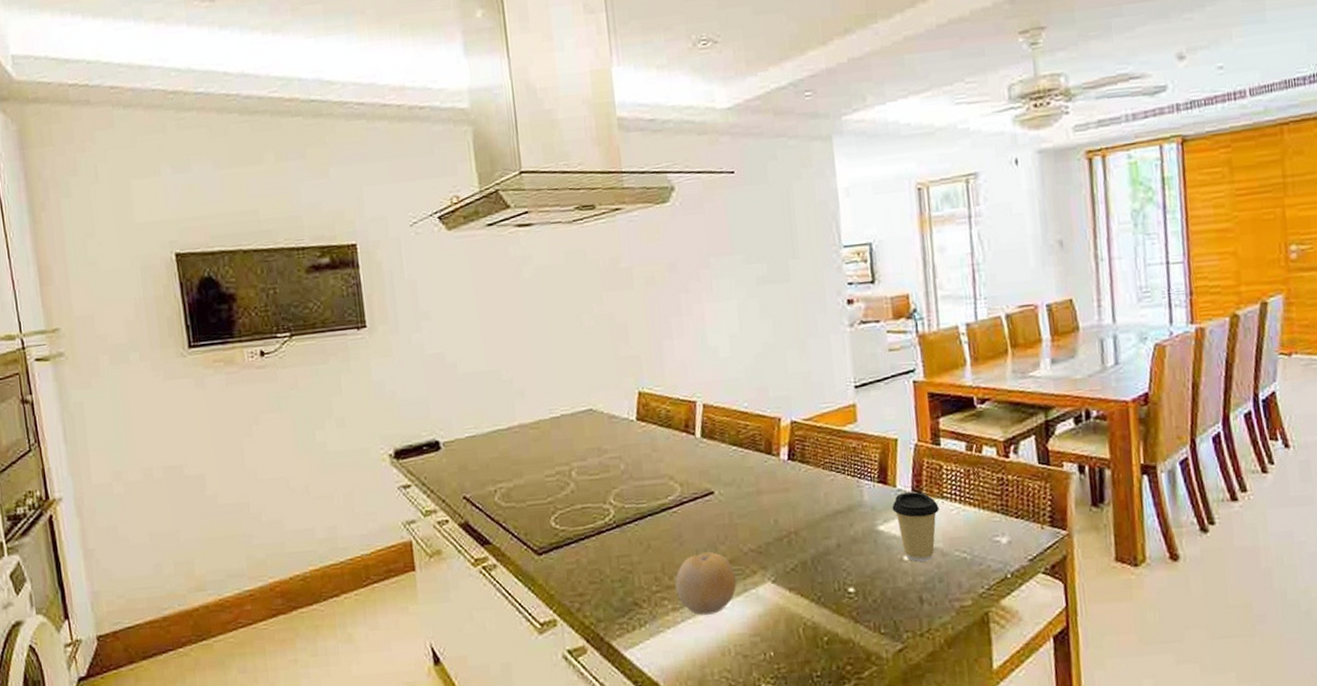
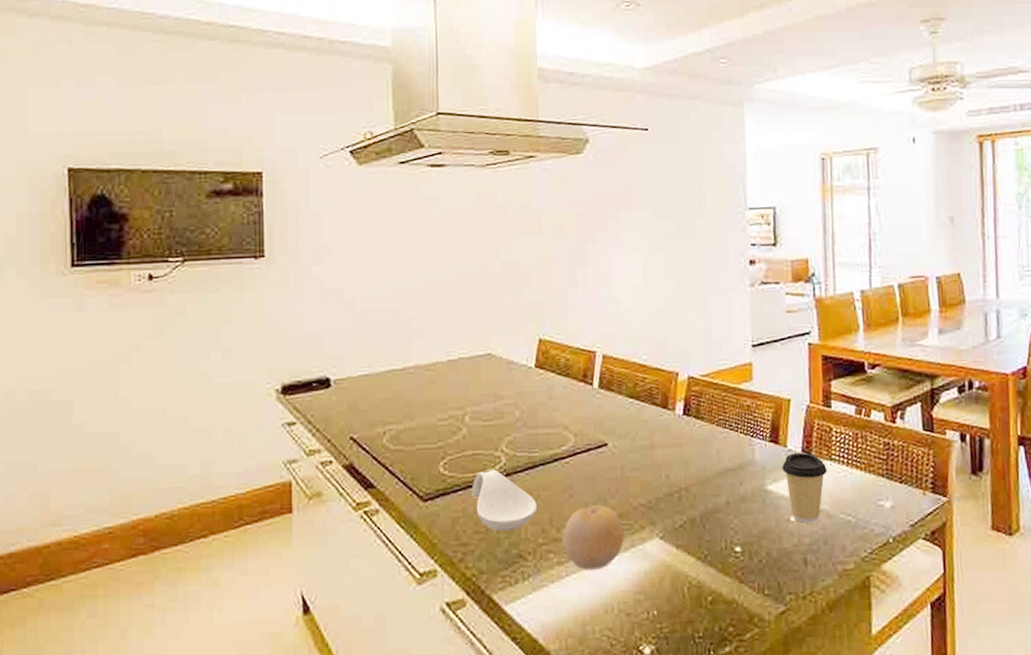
spoon rest: none [583,521,648,581] -> present [471,469,537,532]

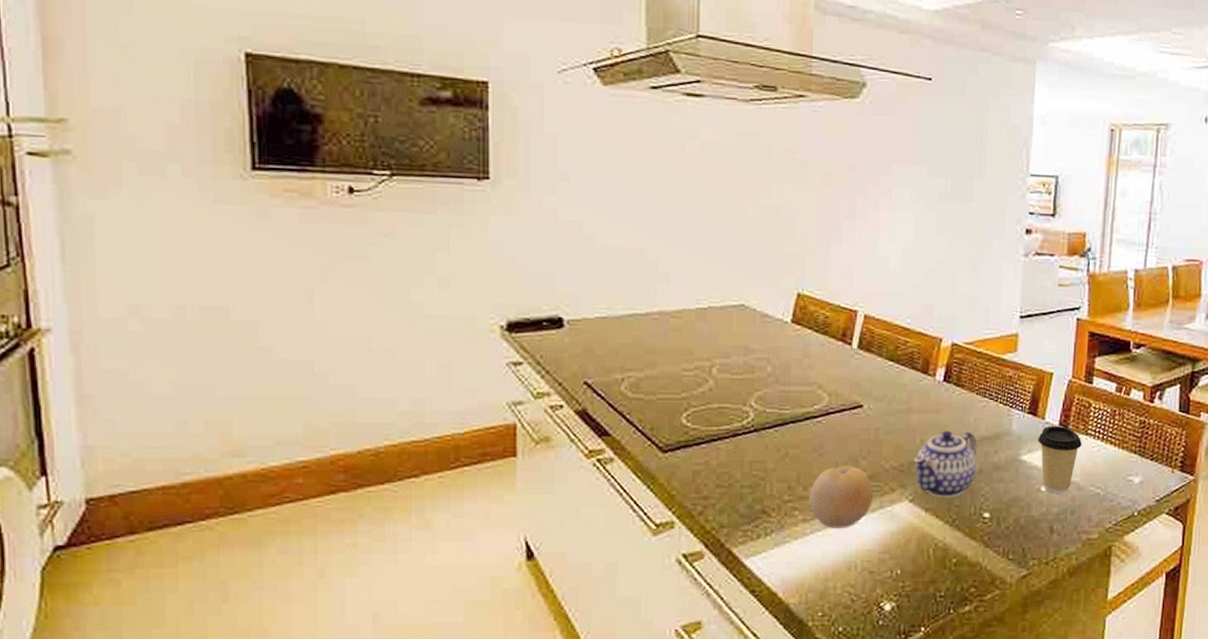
spoon rest: present [471,469,537,532] -> none [715,424,784,487]
teapot: none [660,464,723,534] -> present [913,430,977,498]

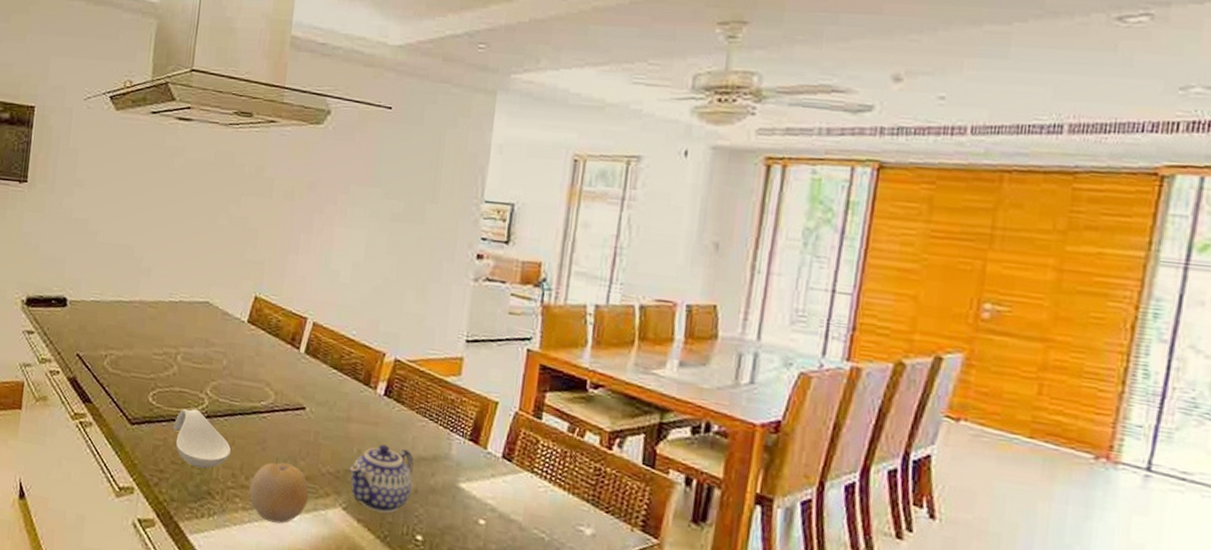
spoon rest: none [715,424,784,487] -> present [173,408,231,469]
coffee cup: present [1038,425,1082,493] -> none [478,456,527,531]

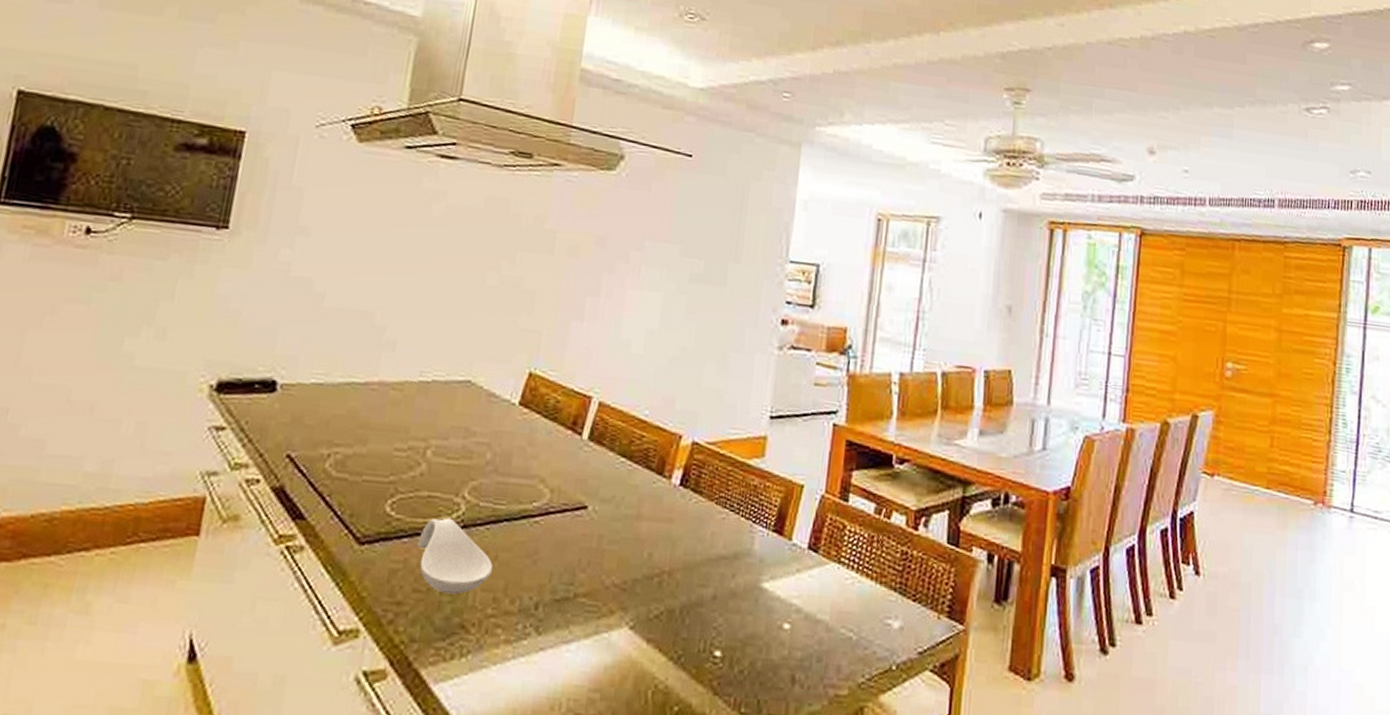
fruit: present [249,462,309,524] -> none [514,578,590,656]
teapot: present [349,444,414,513] -> none [638,544,713,629]

